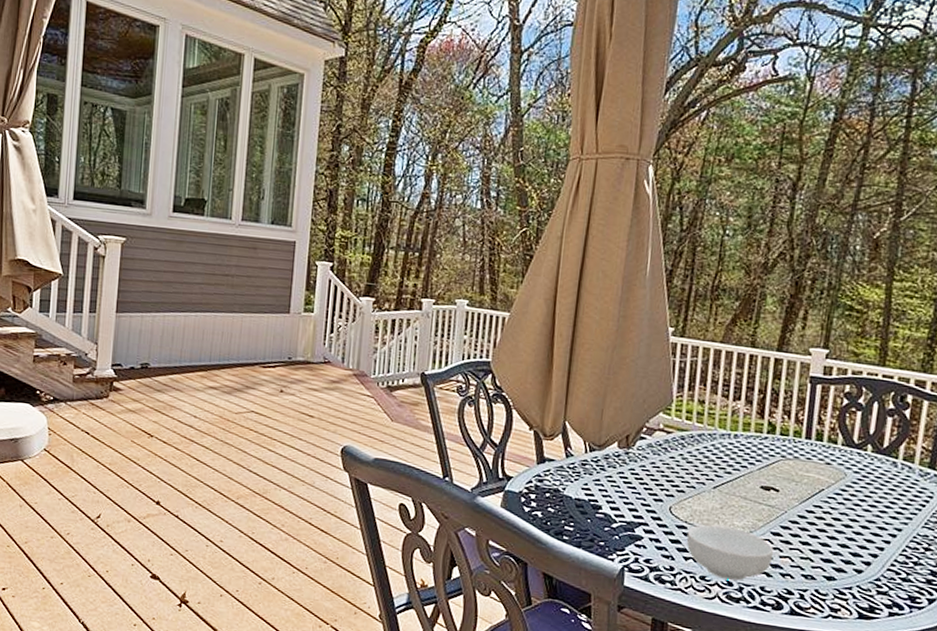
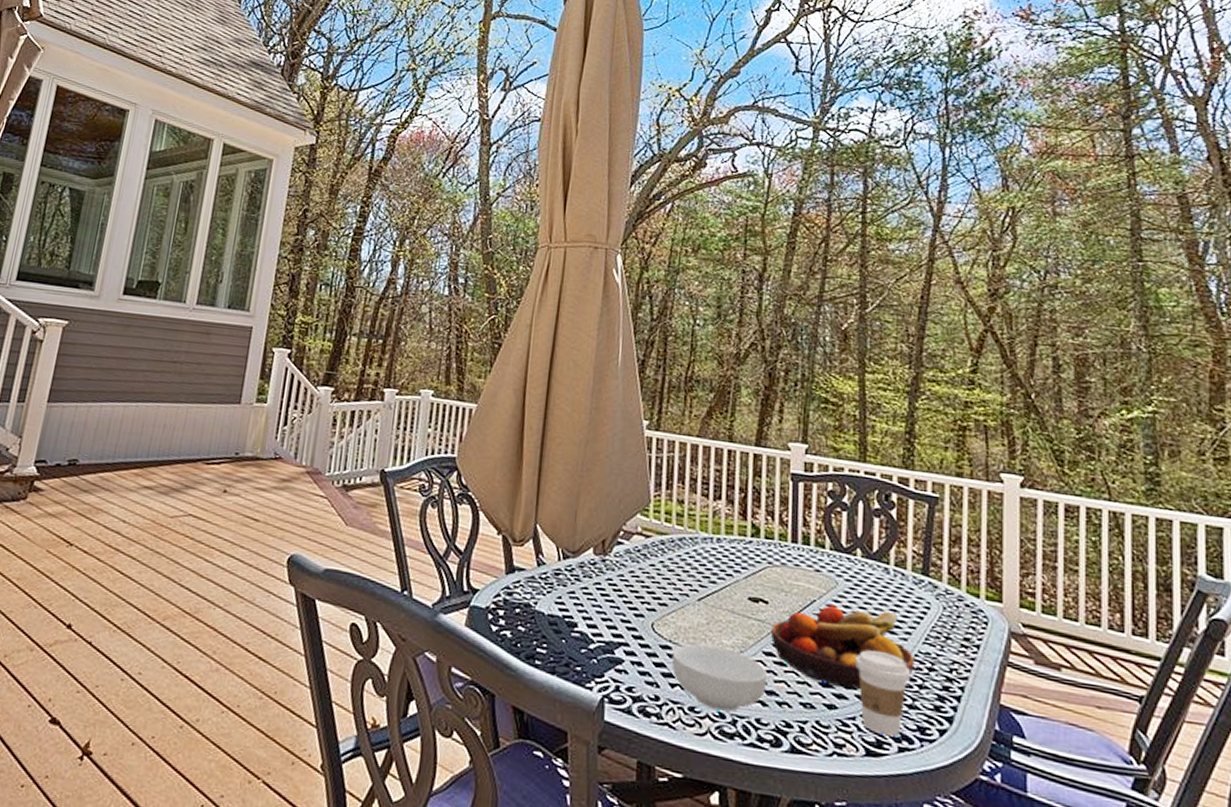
fruit bowl: none [779,493,913,566] -> present [770,605,915,691]
coffee cup: none [856,532,908,604] -> present [855,650,911,738]

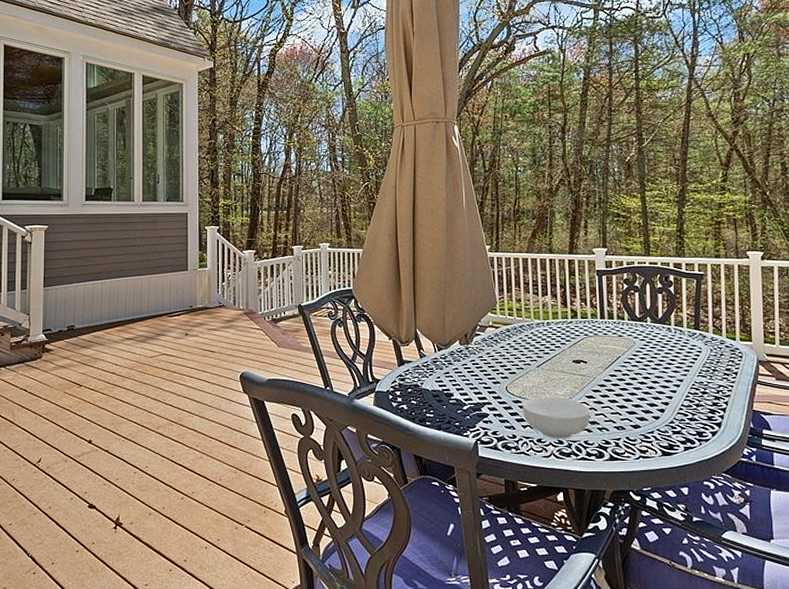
fruit bowl: present [770,605,915,691] -> none [590,357,693,413]
coffee cup: present [855,650,911,738] -> none [651,386,691,441]

